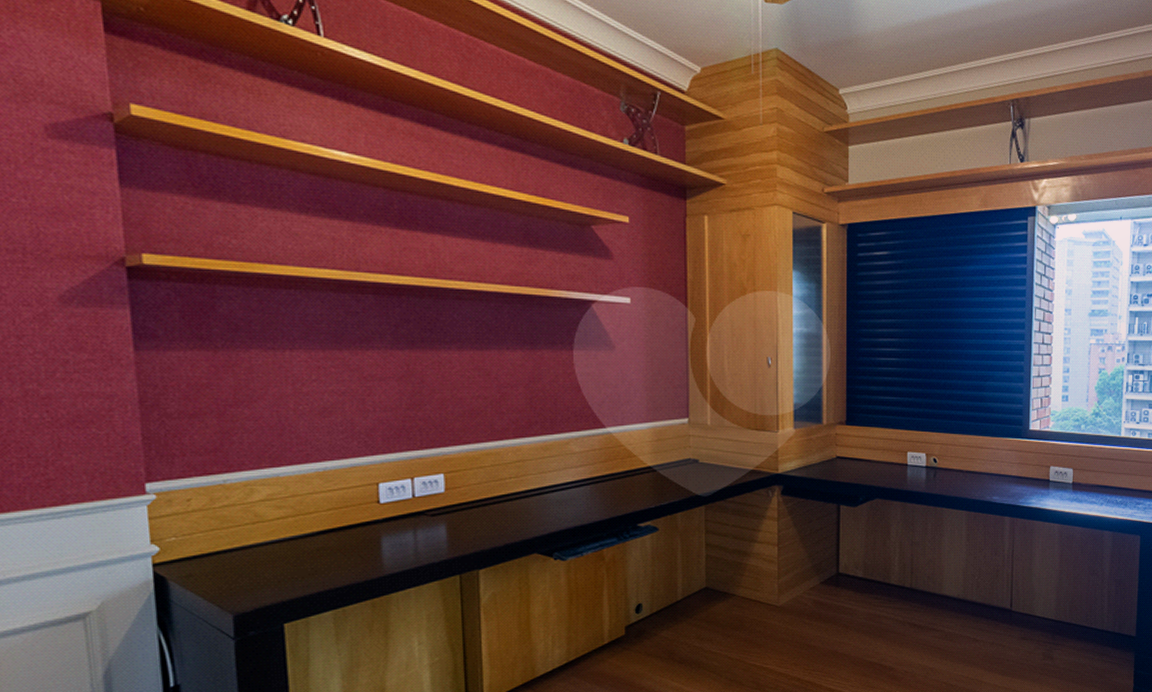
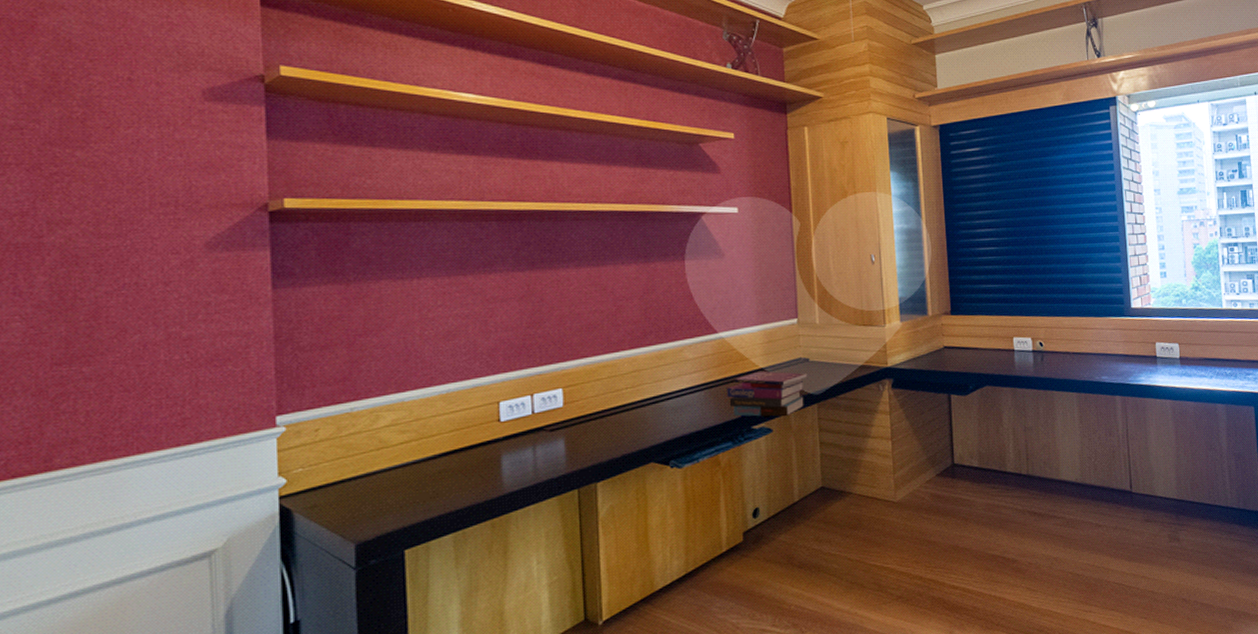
books: none [613,469,697,517] -> present [727,370,808,417]

